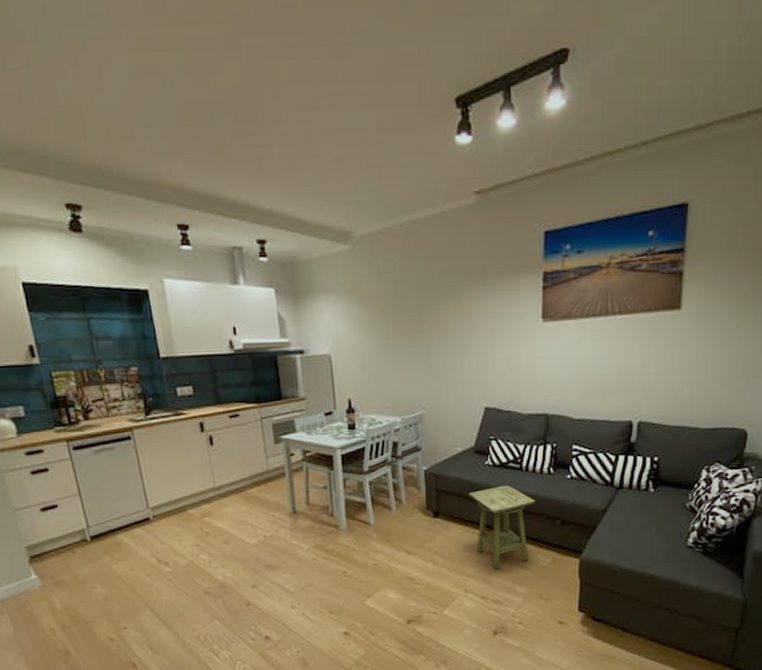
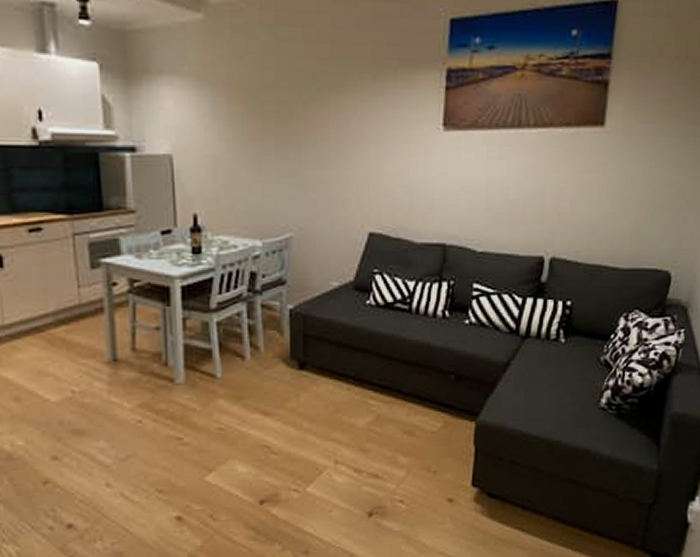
side table: present [468,485,535,570] -> none [344,331,426,436]

